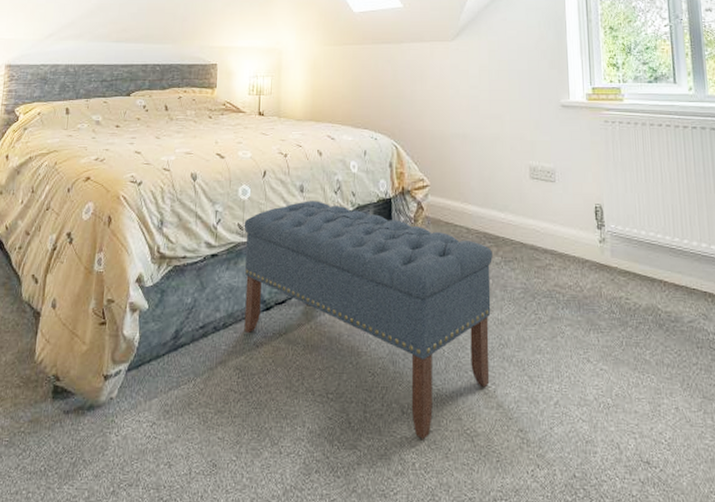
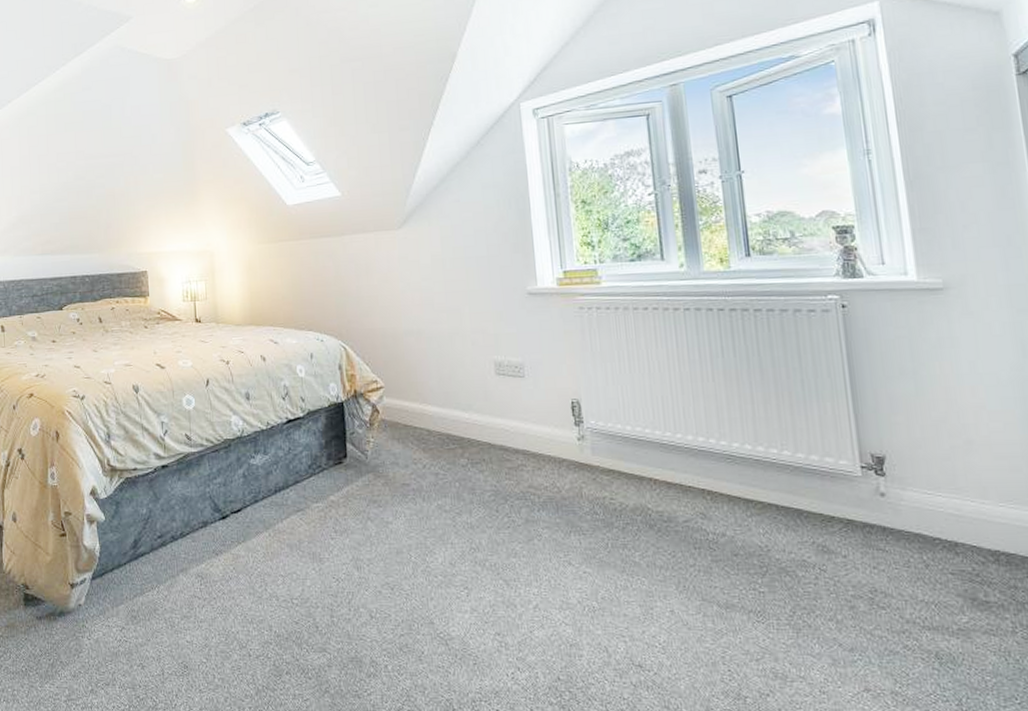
bench: present [244,201,492,439] -> none [191,408,462,642]

